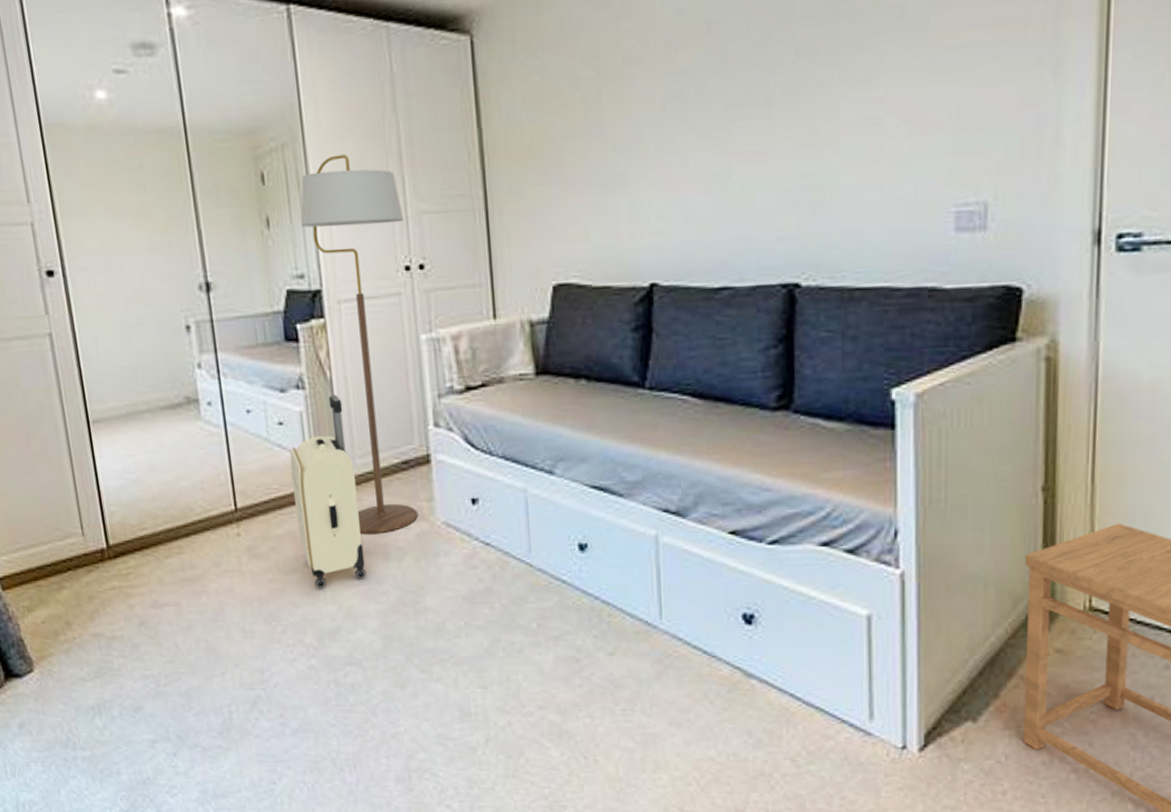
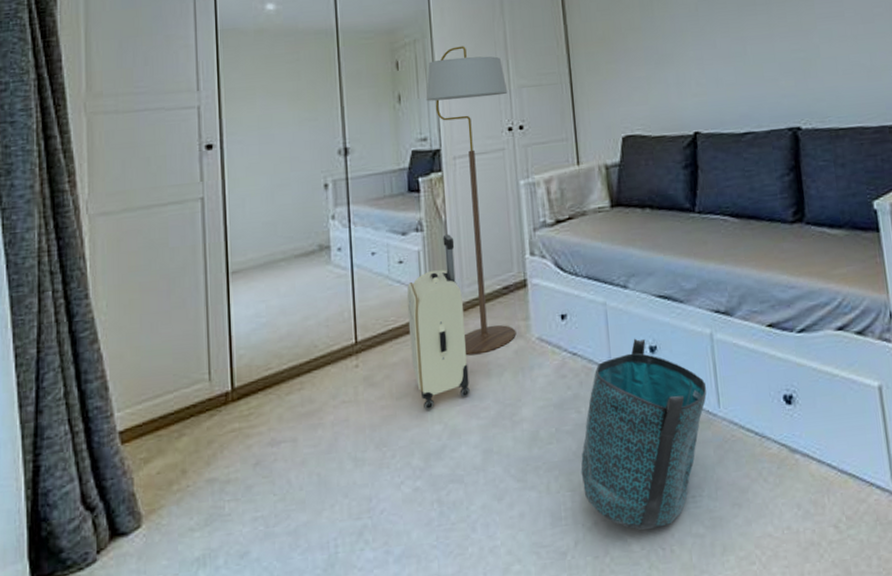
storage basket: none [493,533,647,736] -> present [580,338,707,530]

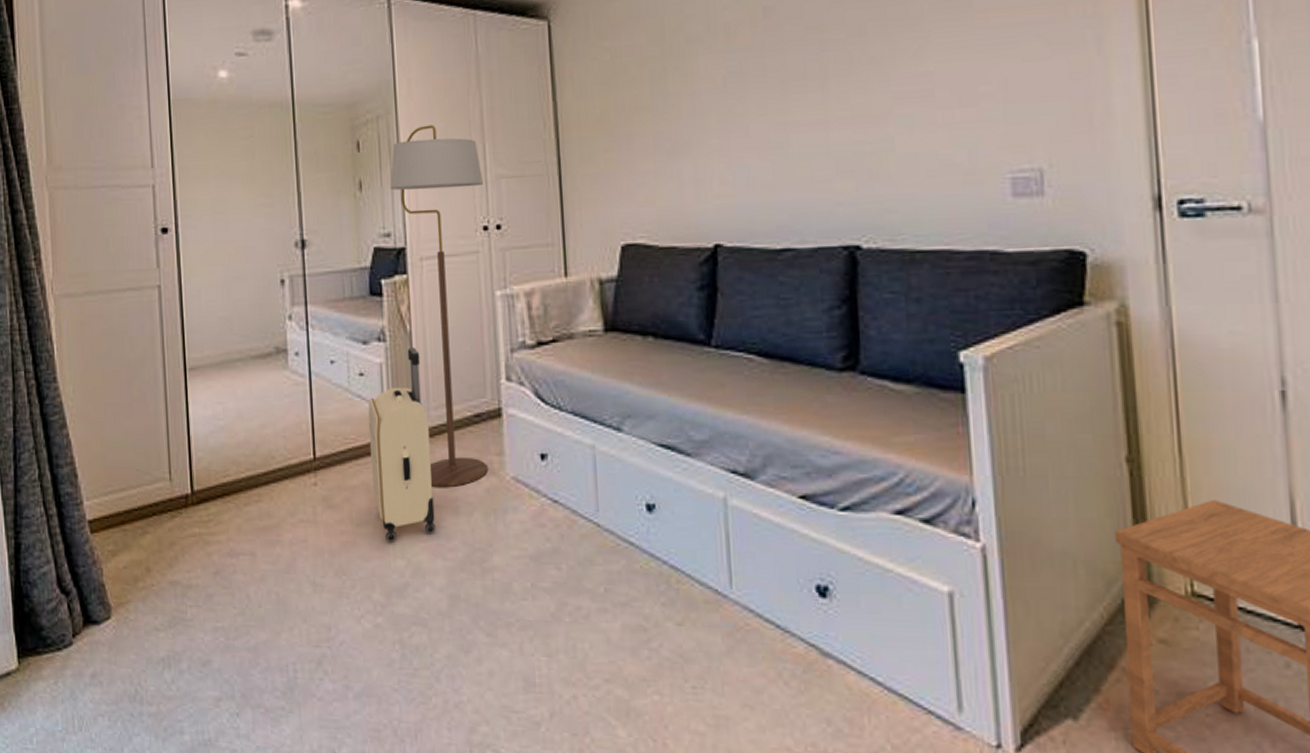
storage basket: present [580,338,707,530] -> none [559,492,717,715]

